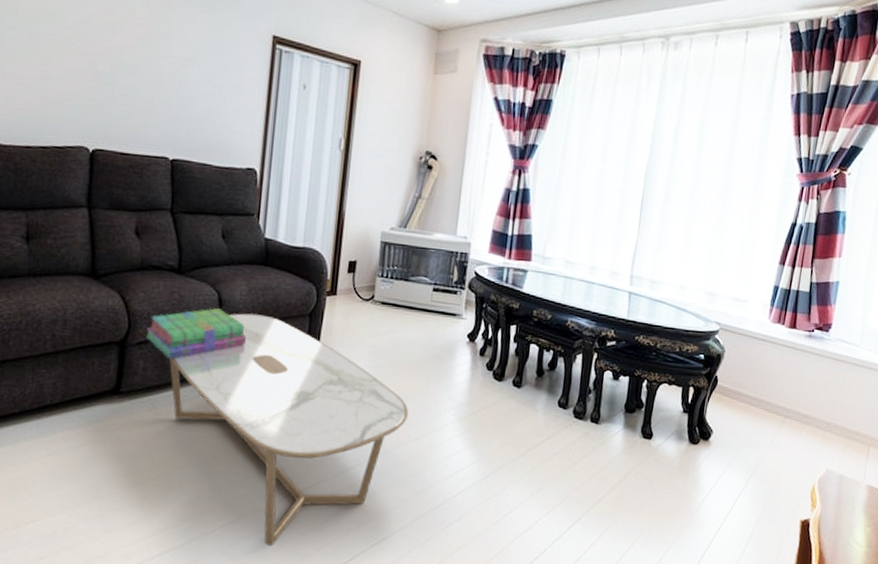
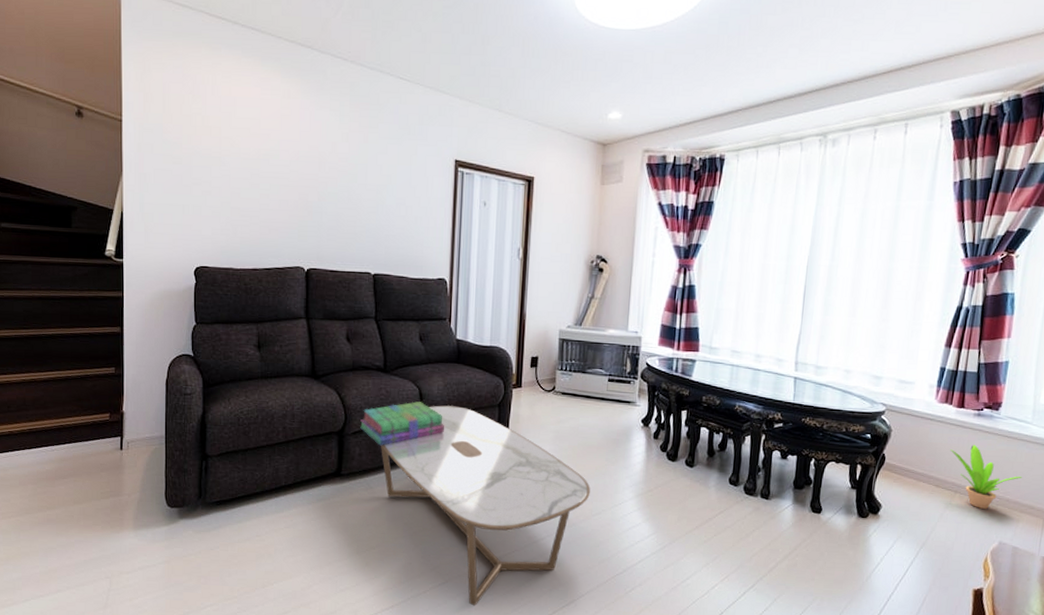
potted plant: none [781,367,849,436] -> present [950,445,1022,510]

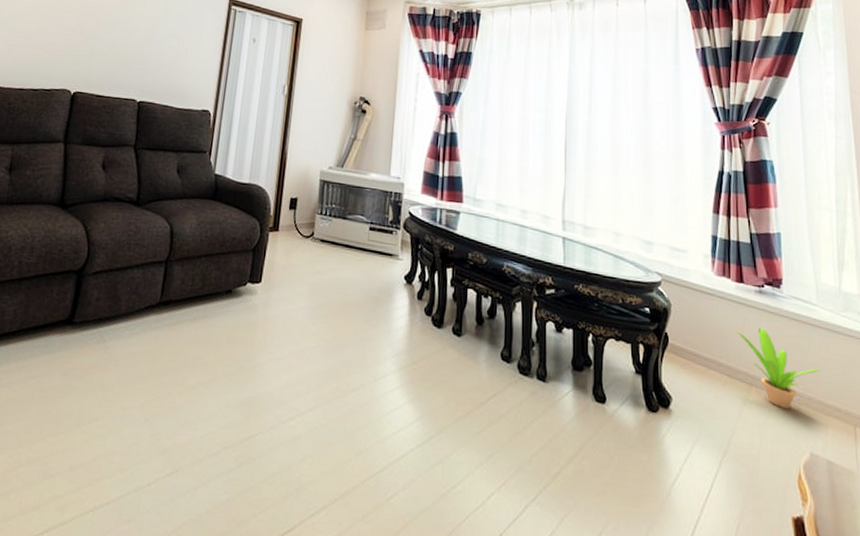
stack of books: present [360,401,444,446] -> none [102,240,193,290]
coffee table: present [381,405,590,606] -> none [121,246,348,508]

